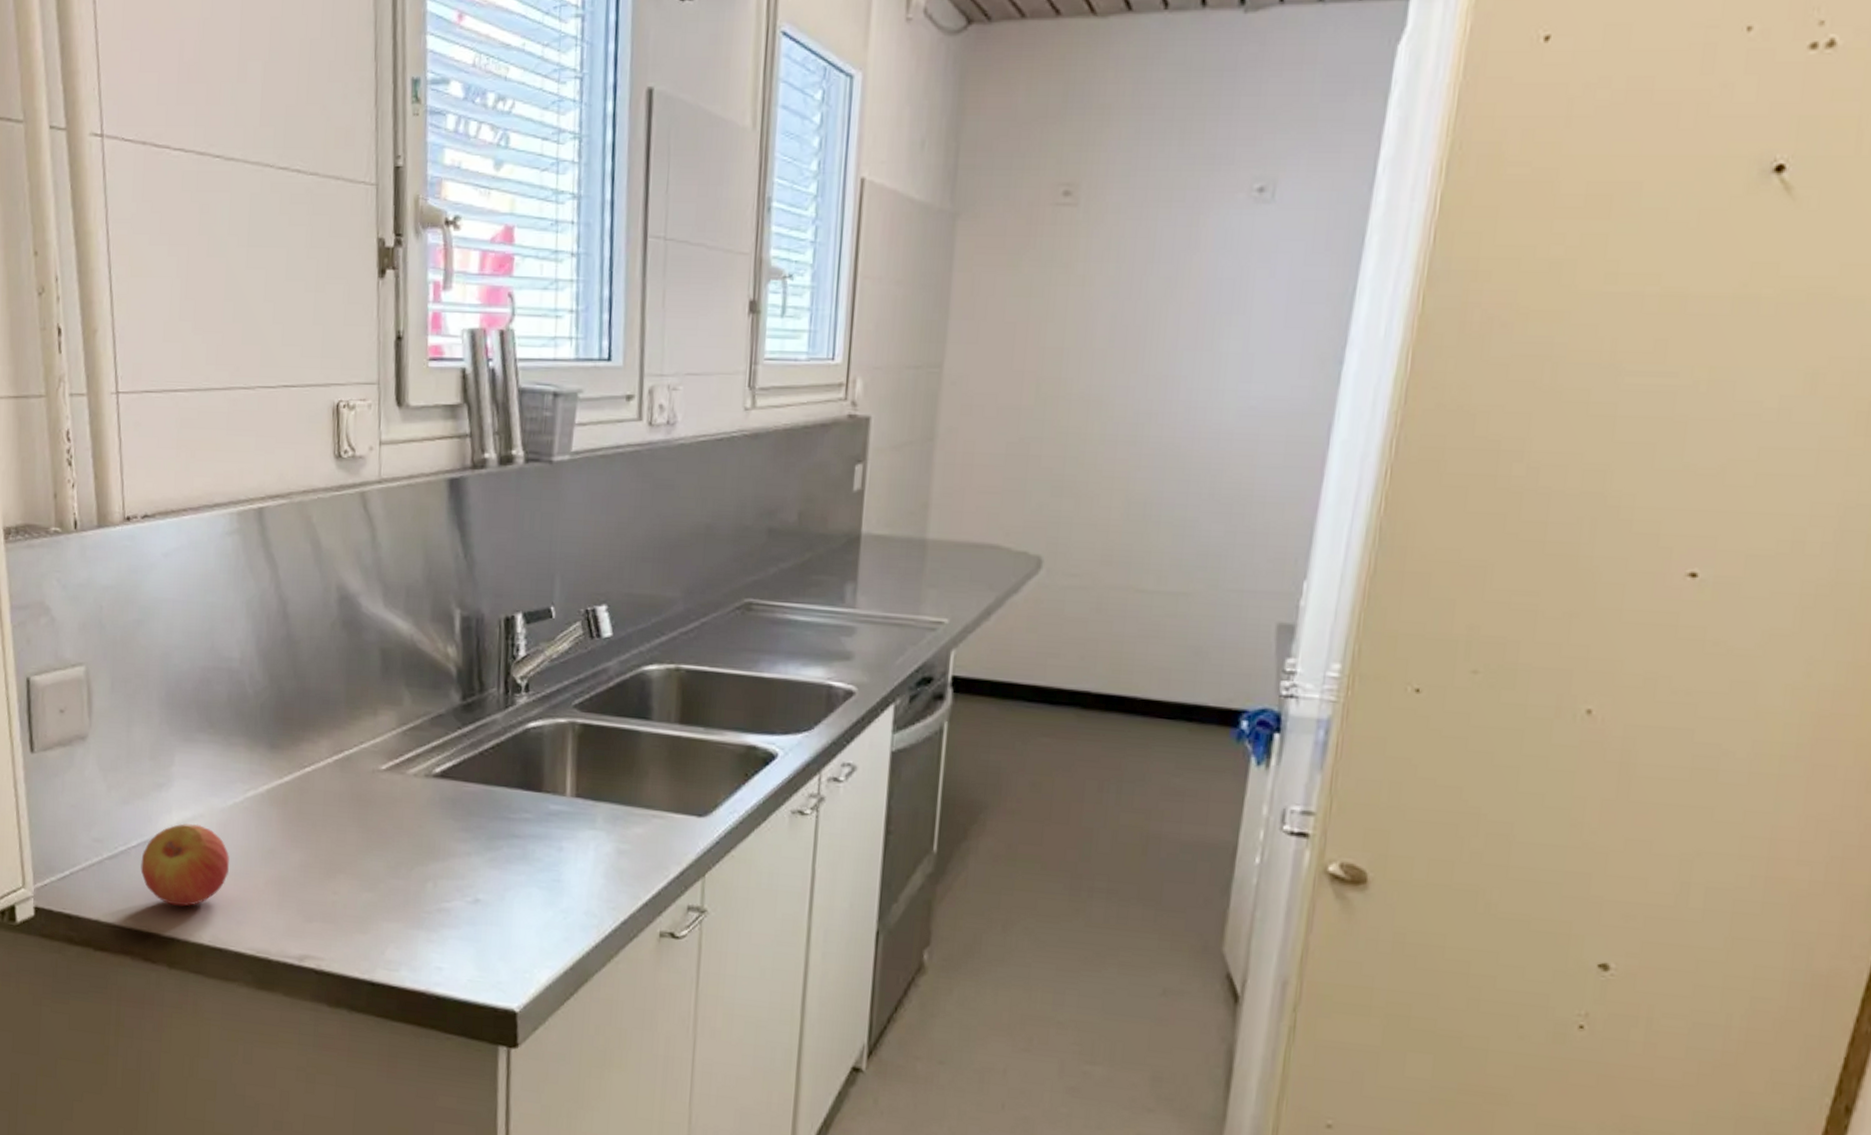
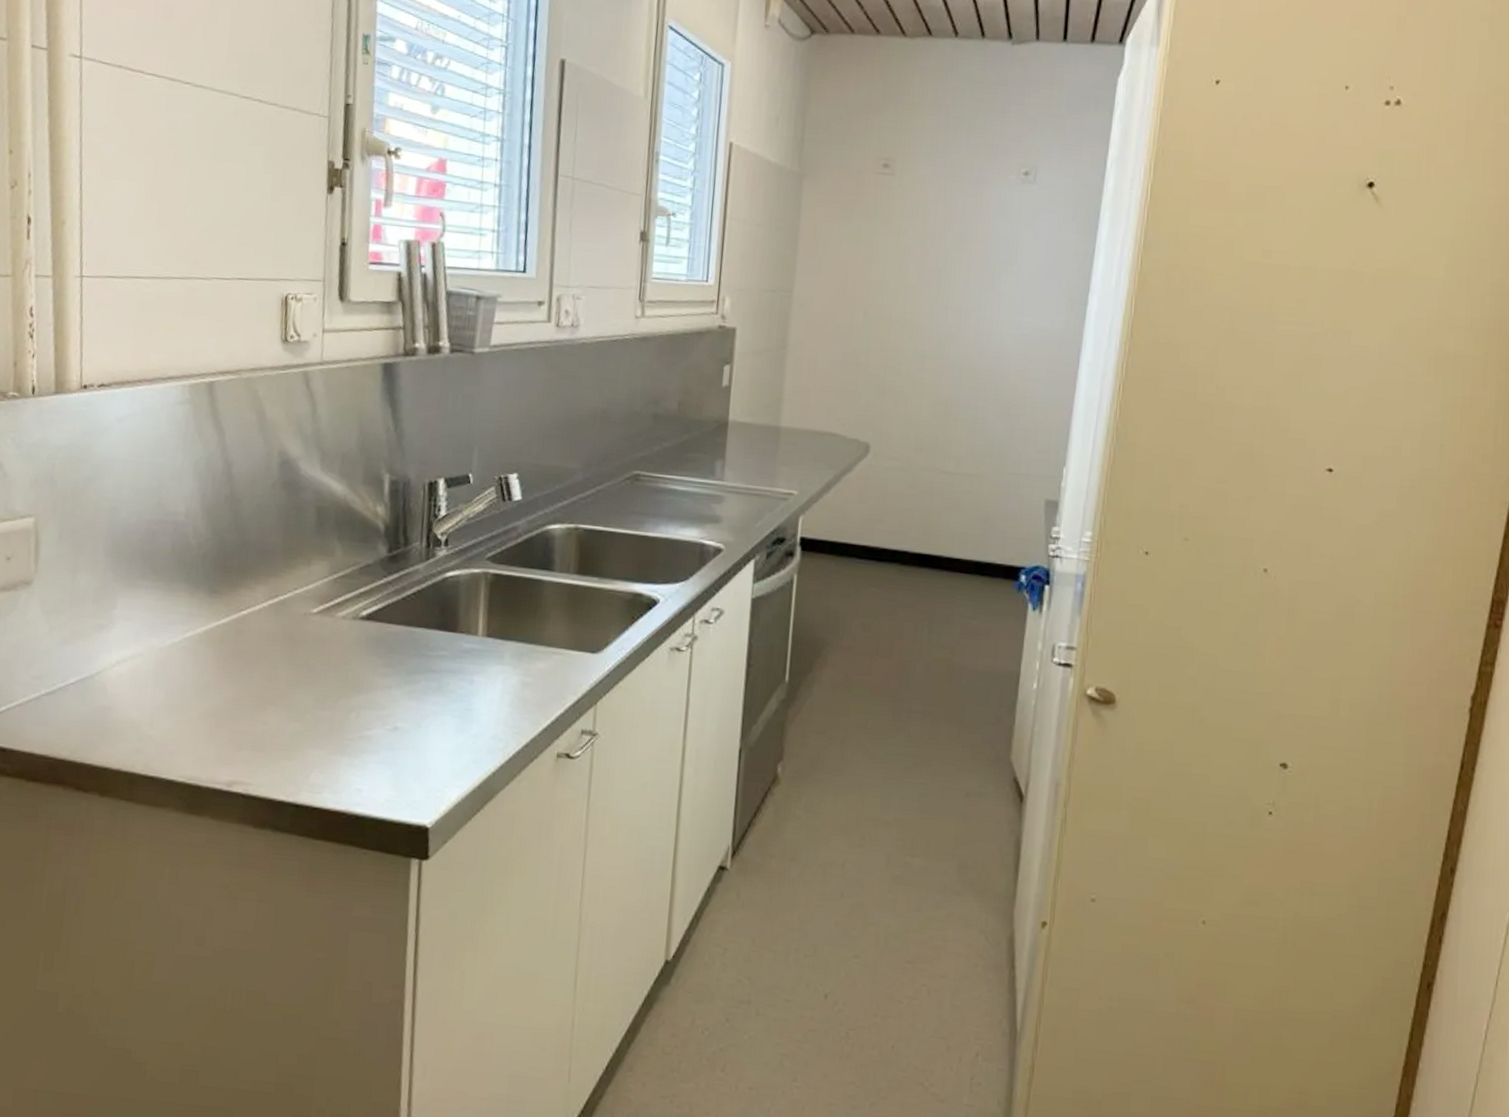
apple: present [140,823,229,907] -> none [77,661,166,739]

